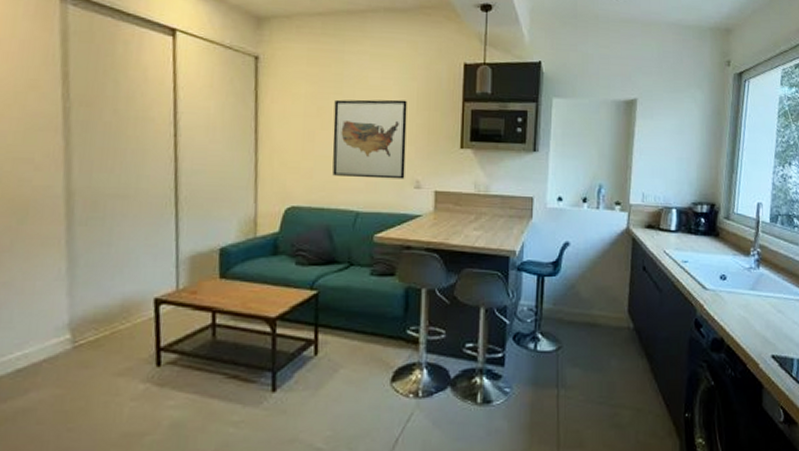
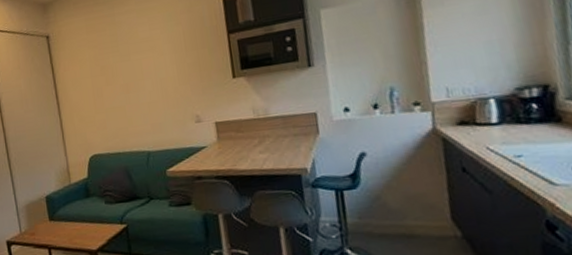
wall art: present [332,99,407,179] -> none [114,44,185,123]

